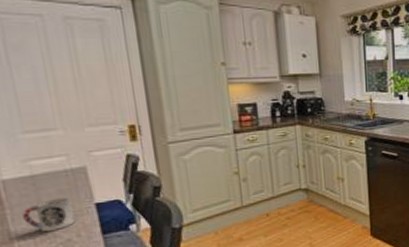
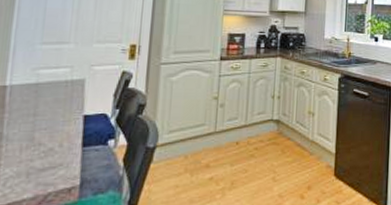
cup: present [22,197,75,231] -> none [17,106,63,138]

